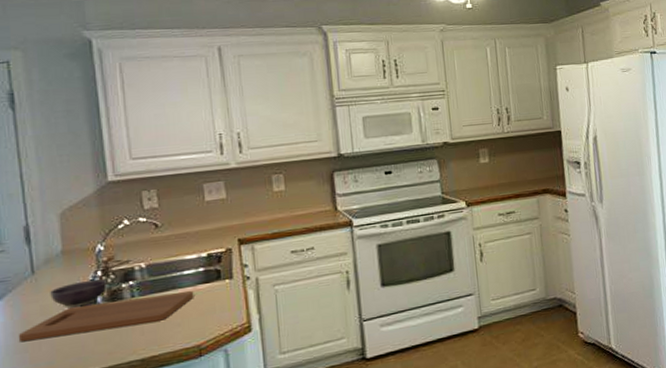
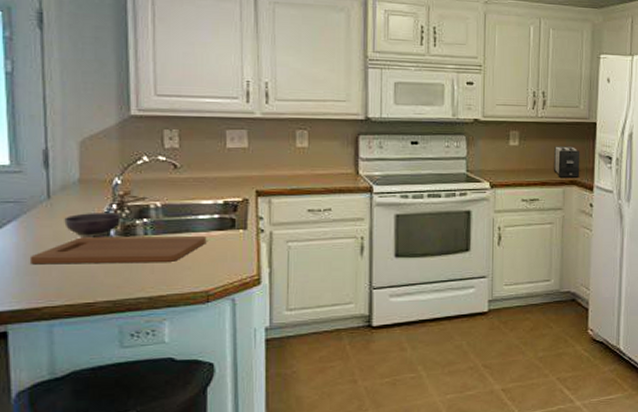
toaster: none [524,156,552,189] -> present [553,146,580,179]

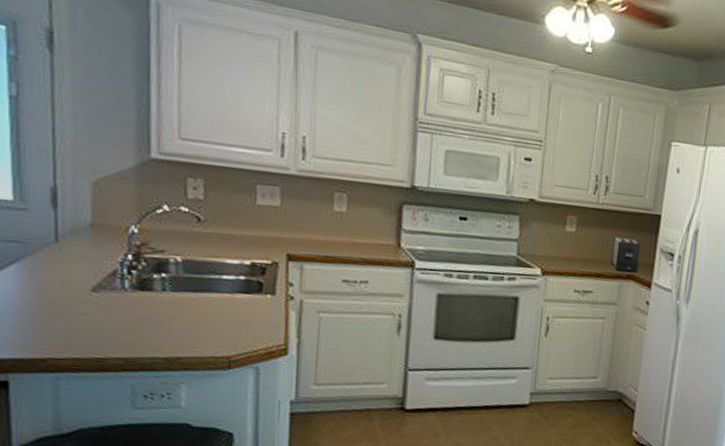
cutting board: present [29,236,207,265] -> none [34,287,231,323]
bowl: present [64,212,122,237] -> none [73,261,138,288]

